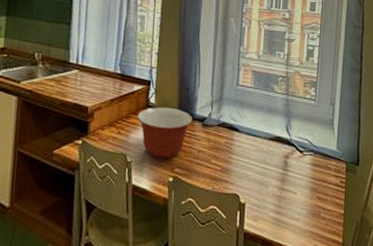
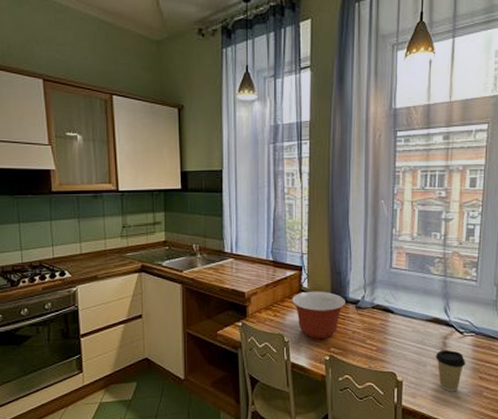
coffee cup: none [277,170,305,213] -> present [435,350,466,392]

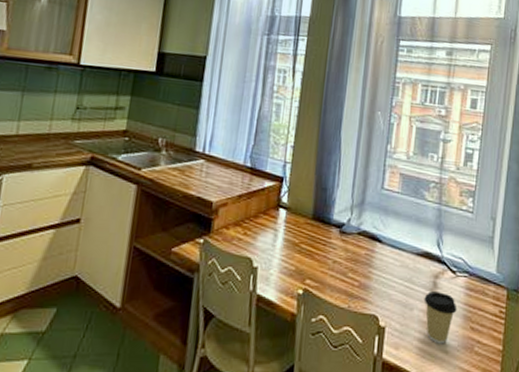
mixing bowl: present [291,291,345,339] -> none [266,207,329,267]

